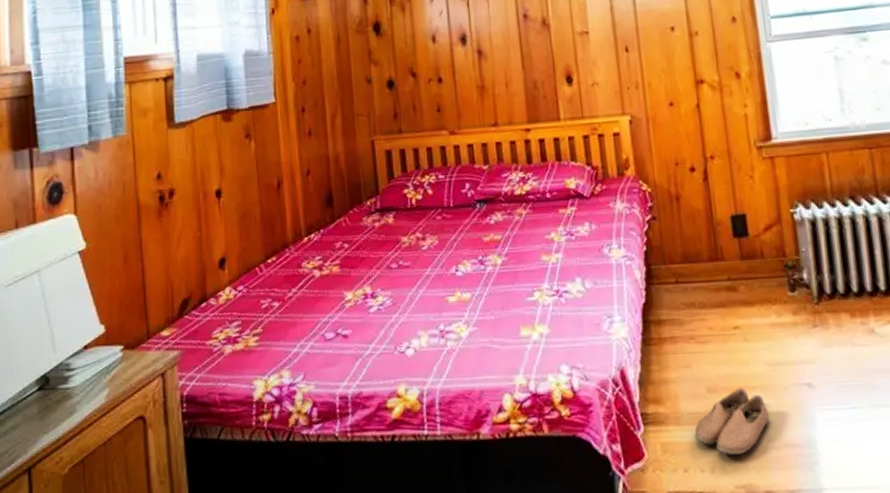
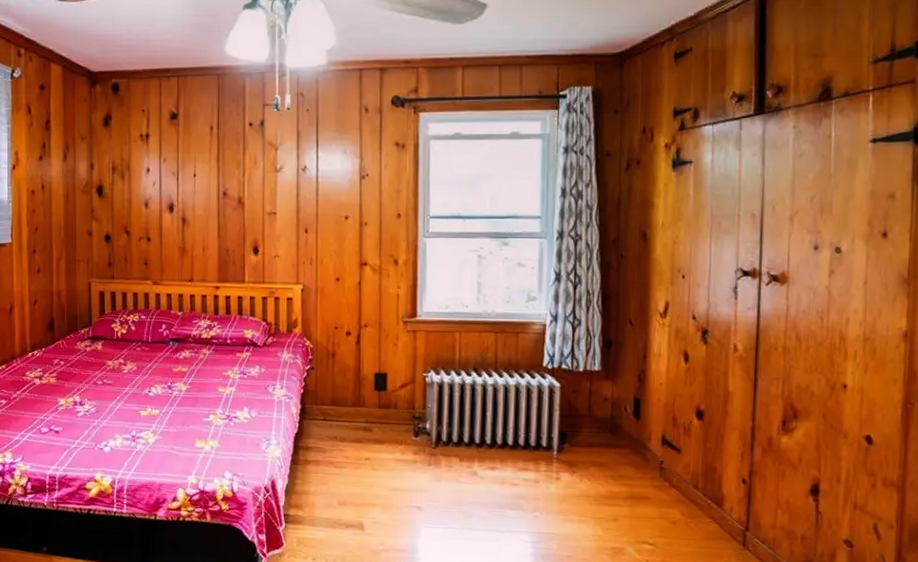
shoe: present [694,388,770,455] -> none [324,504,385,552]

